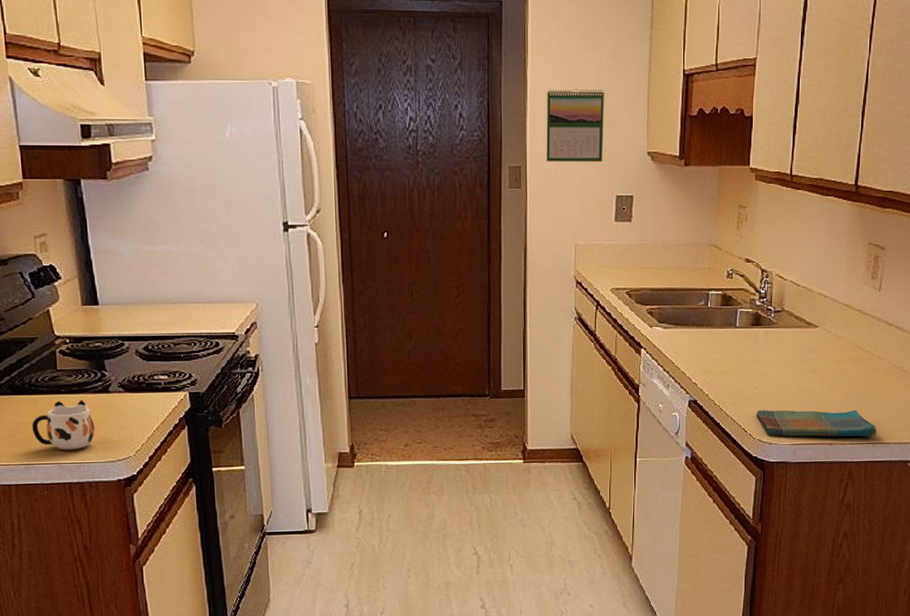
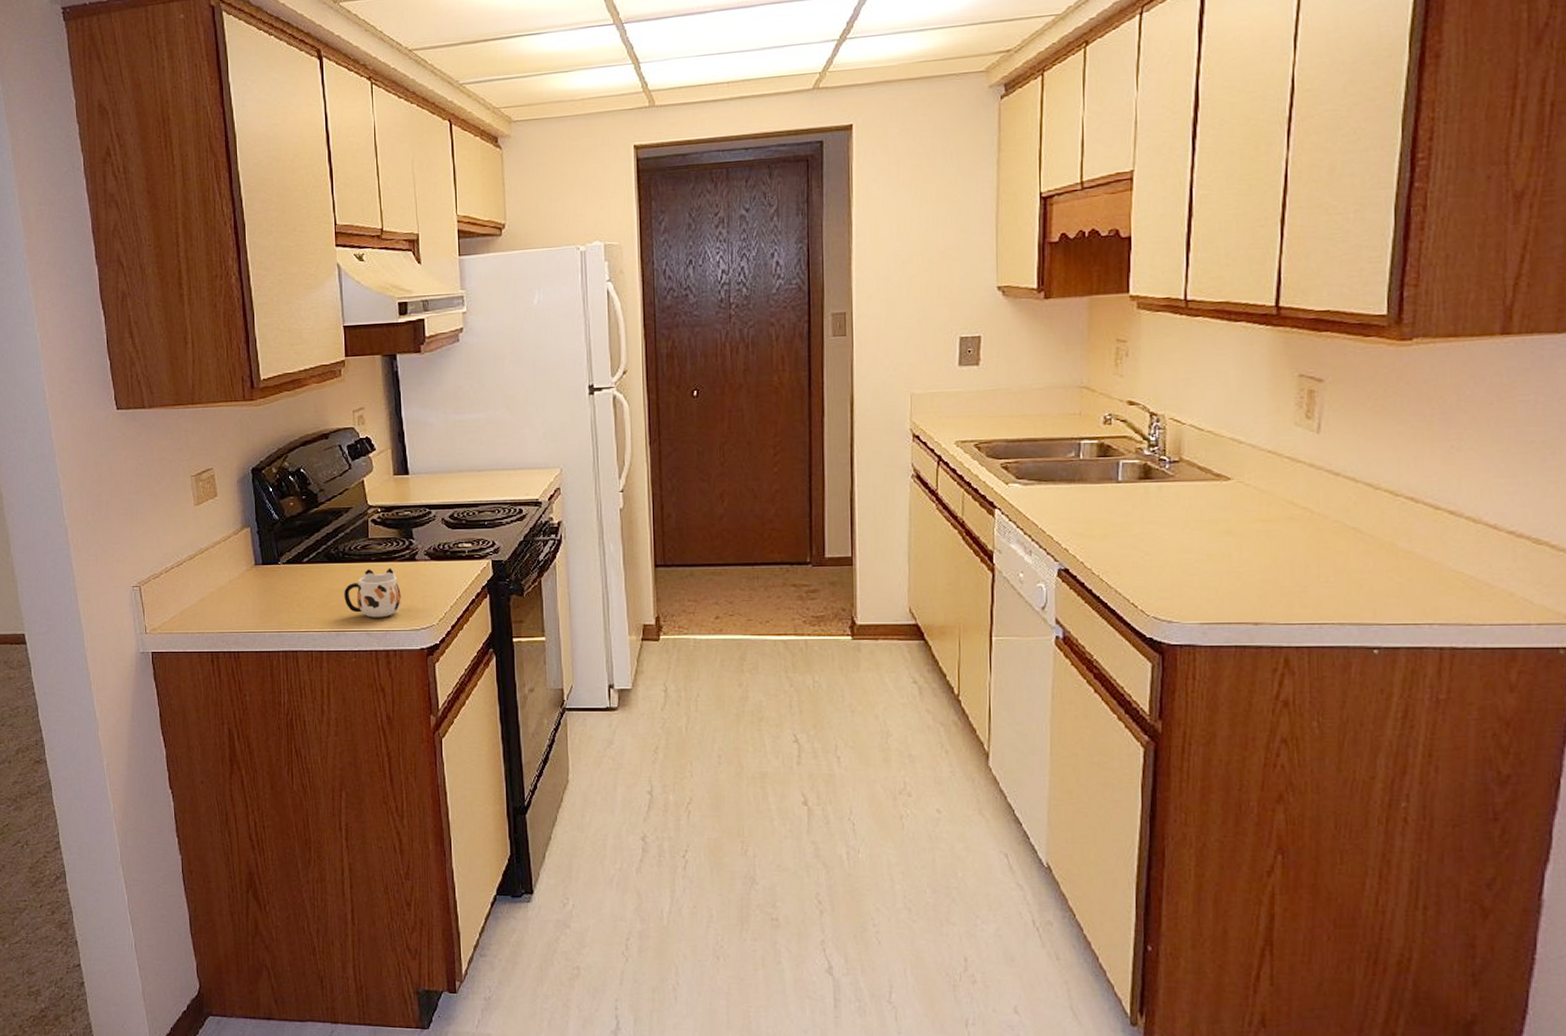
calendar: present [546,88,604,163] -> none [874,223,944,306]
dish towel: present [755,409,877,437] -> none [1148,580,1324,616]

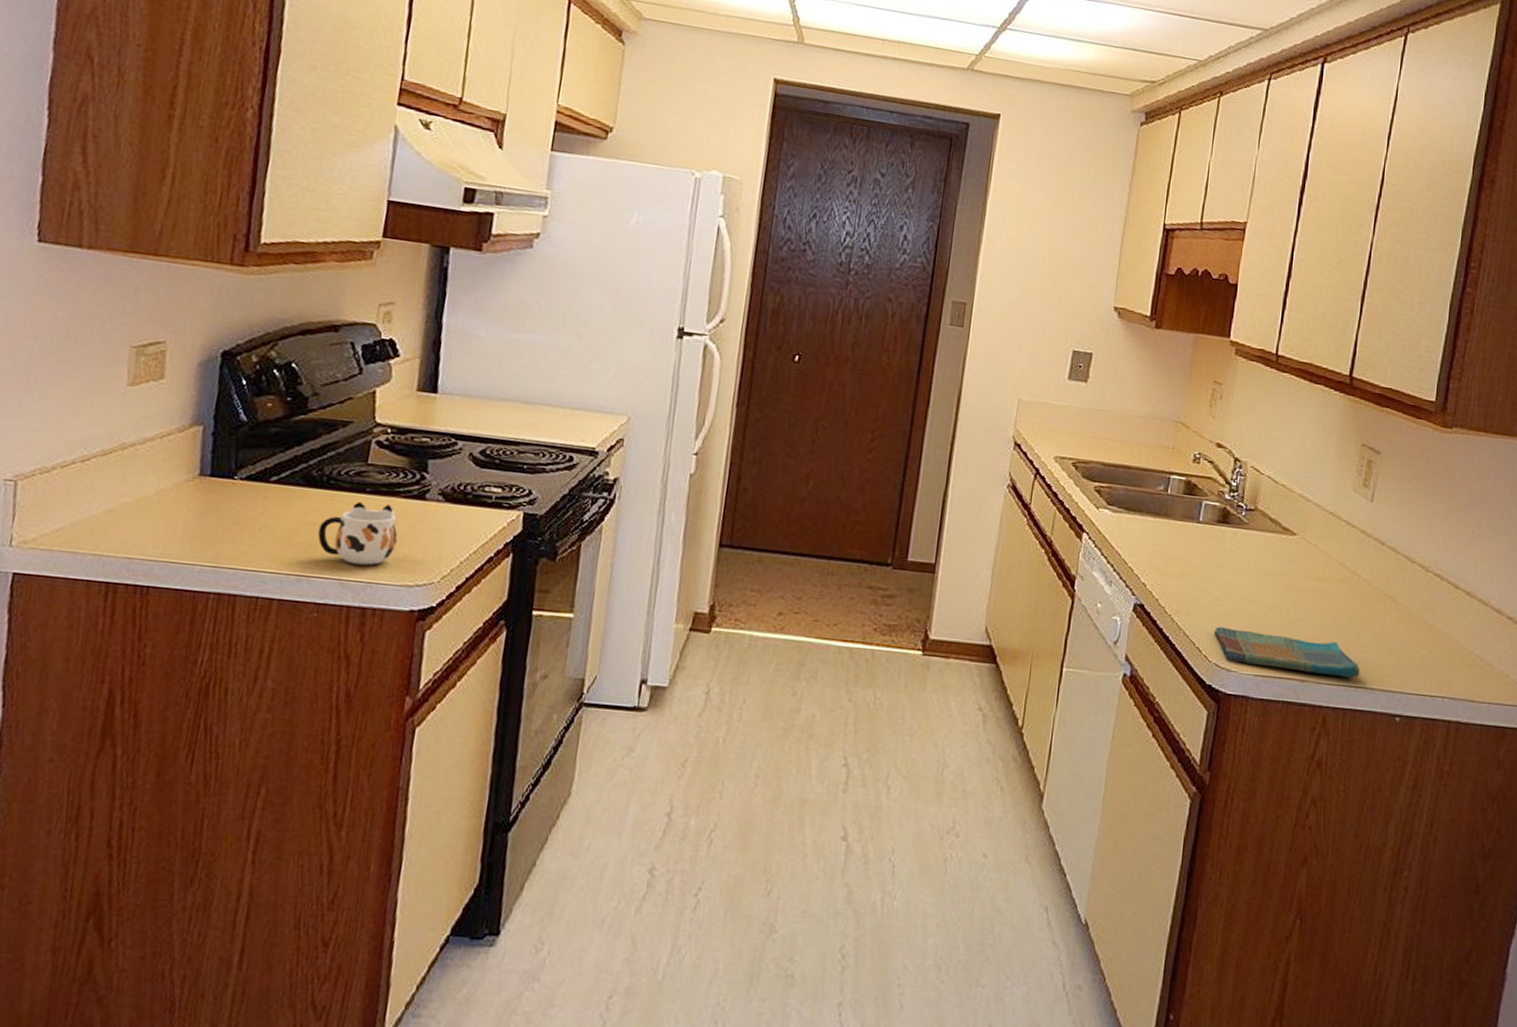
dish towel: none [1148,580,1324,616] -> present [1213,627,1361,679]

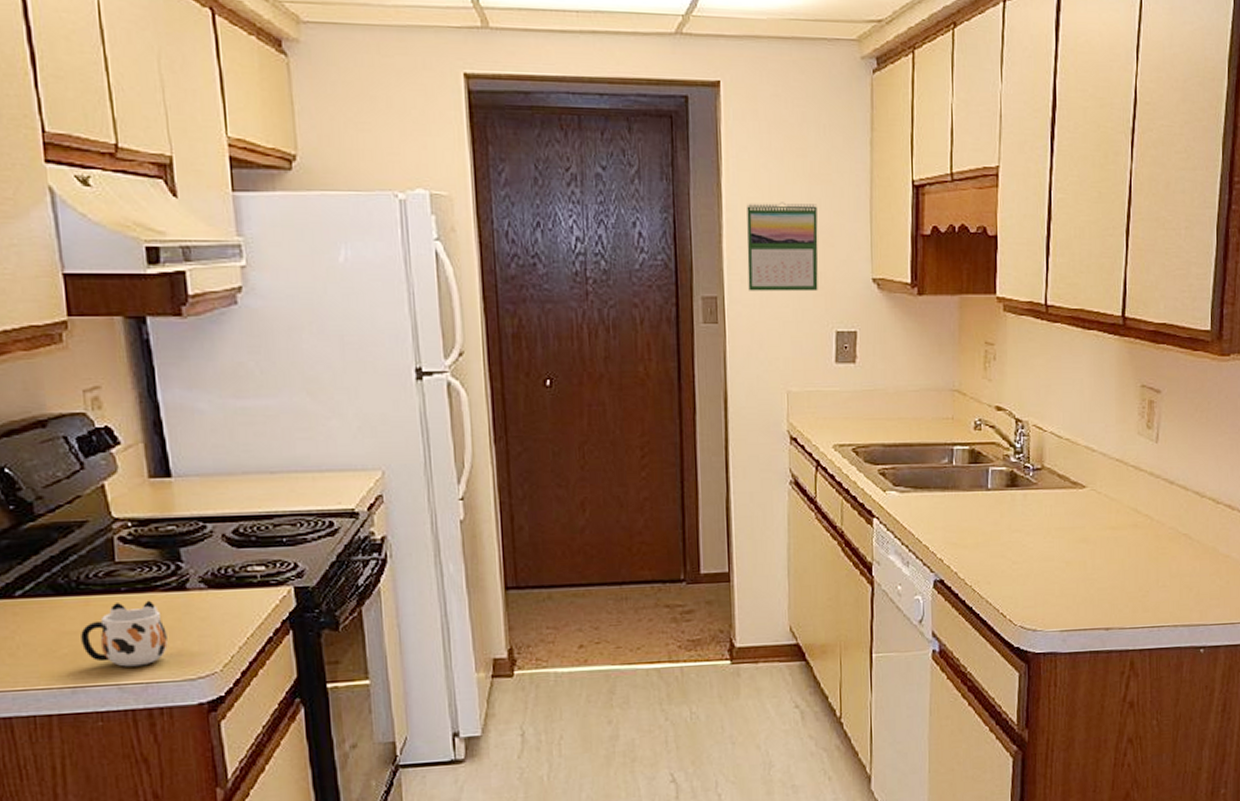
calendar: none [997,223,1072,311] -> present [747,202,818,292]
dish towel: present [1213,627,1361,679] -> none [1015,586,1162,622]

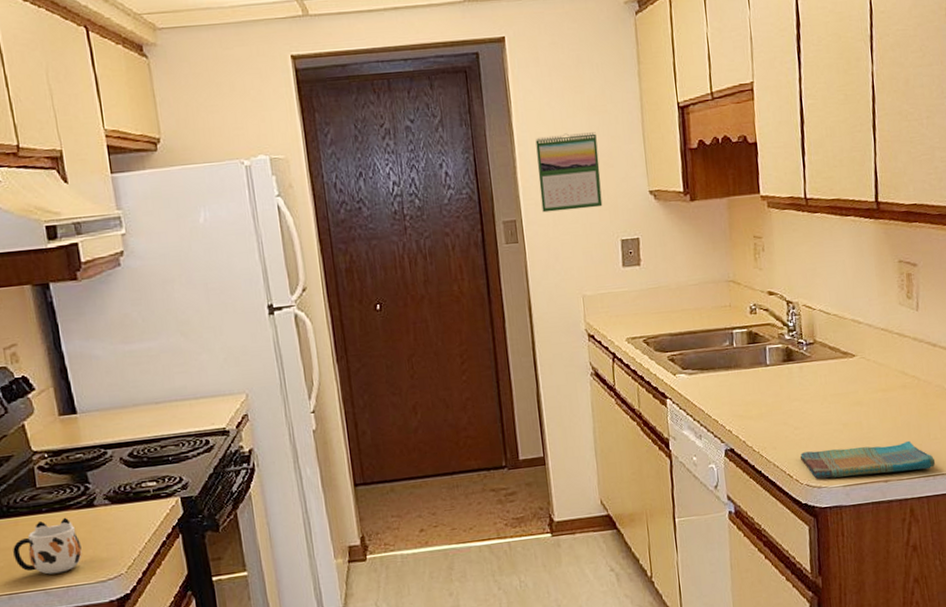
dish towel: none [1015,586,1162,622] -> present [799,440,936,479]

